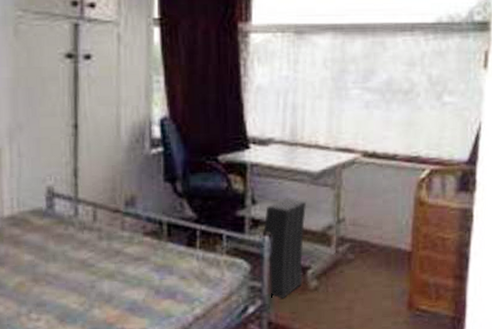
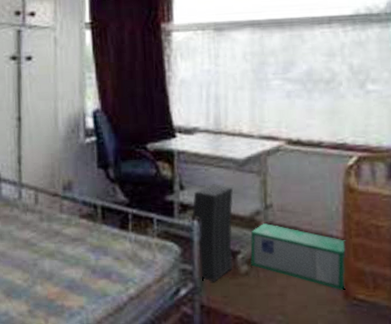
storage bin: none [320,237,413,302] -> present [250,222,346,290]

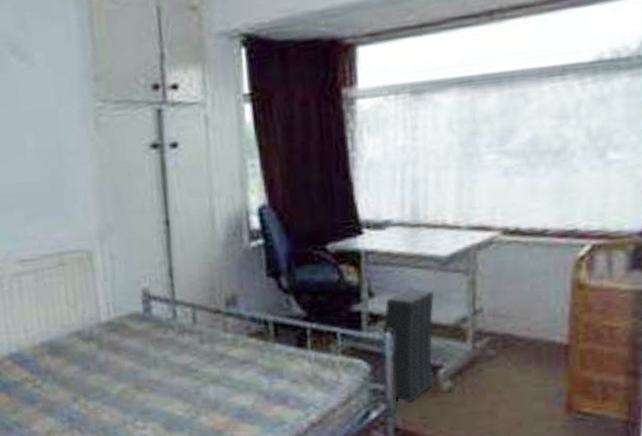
storage bin: present [250,222,346,290] -> none [454,330,572,403]

